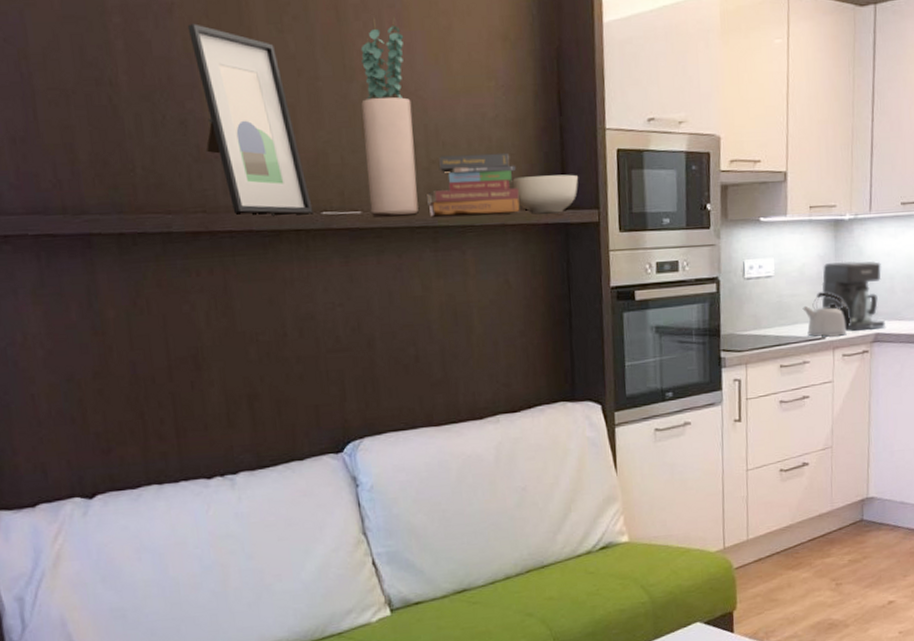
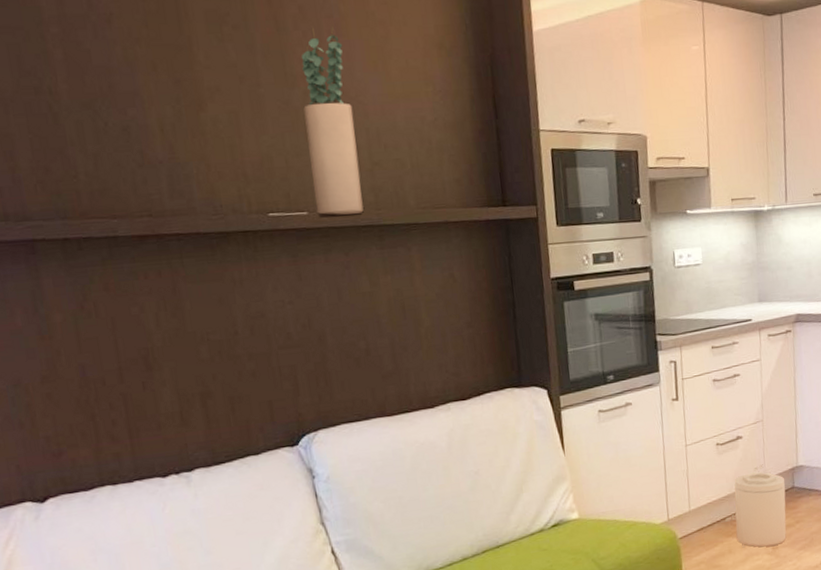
picture frame: present [187,23,313,217] -> none [127,33,260,219]
books: present [427,152,520,218] -> none [371,153,462,217]
bowl: present [512,174,579,215] -> none [453,173,517,212]
trash can: none [786,494,854,583] -> present [725,464,787,548]
kettle: present [802,292,850,338] -> none [729,277,774,320]
coffee maker: present [821,260,885,331] -> none [745,248,805,313]

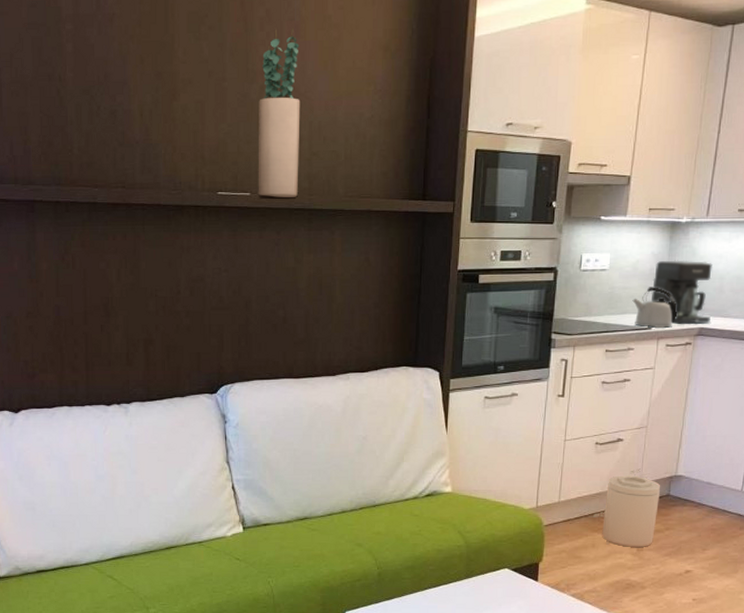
kettle: none [729,277,774,320] -> present [632,287,677,329]
coffee maker: none [745,248,805,313] -> present [651,260,712,324]

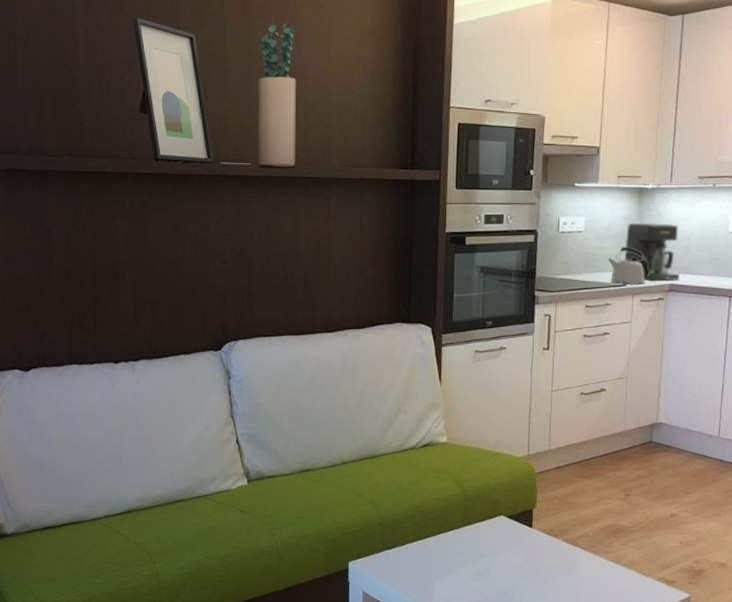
picture frame: none [123,31,211,194] -> present [132,17,214,164]
trash can: present [593,468,661,547] -> none [582,417,644,493]

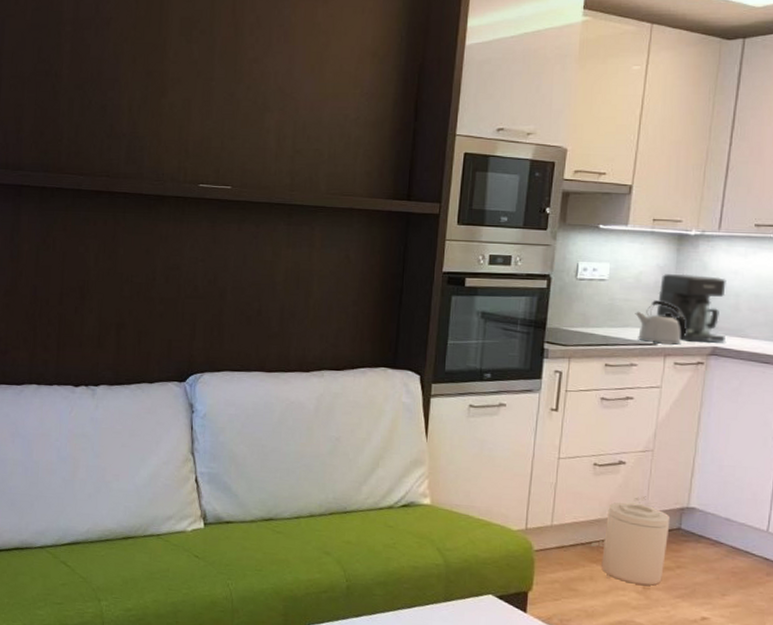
picture frame: present [132,17,214,164] -> none [117,33,192,185]
vase: present [257,15,297,169] -> none [239,33,288,195]
trash can: none [582,417,644,493] -> present [591,496,671,586]

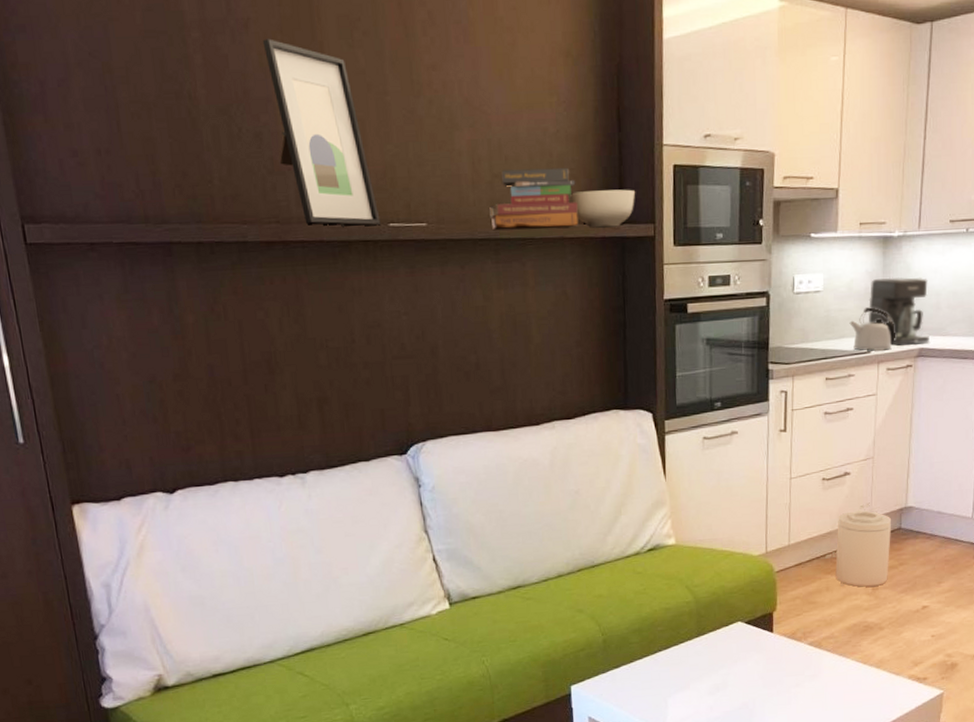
picture frame: none [117,33,192,185] -> present [262,38,381,228]
books: none [288,147,370,201] -> present [489,167,579,231]
bowl: none [364,170,425,203] -> present [571,189,636,228]

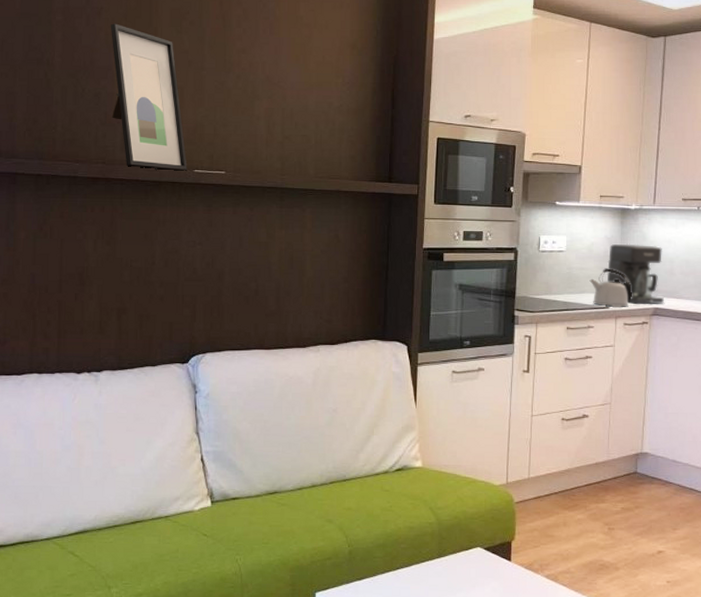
books: present [489,167,579,231] -> none [279,133,354,183]
bowl: present [571,189,636,228] -> none [349,154,404,185]
trash can: present [825,502,892,587] -> none [563,445,628,526]

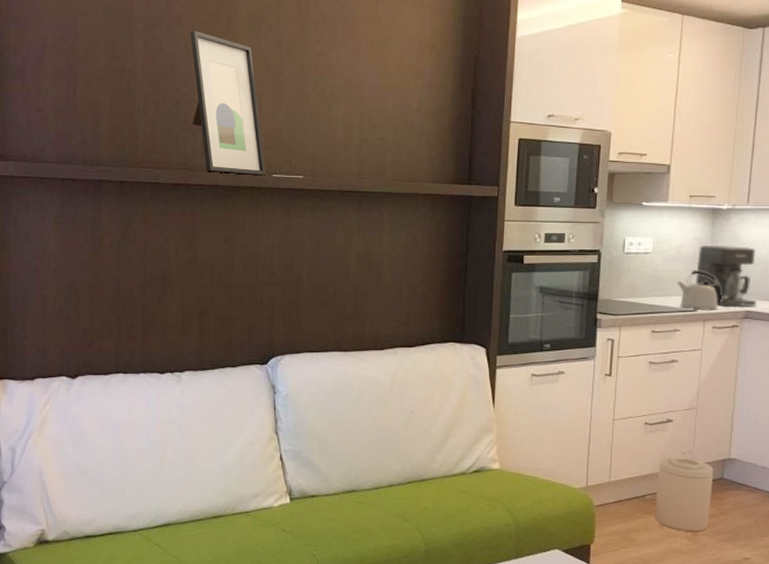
trash can: none [563,445,628,526] -> present [645,450,714,532]

